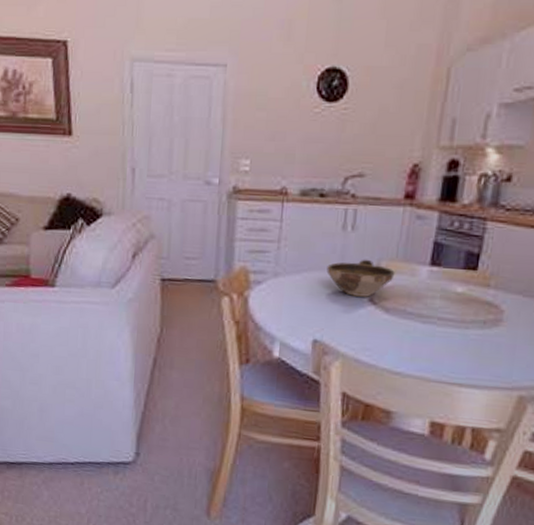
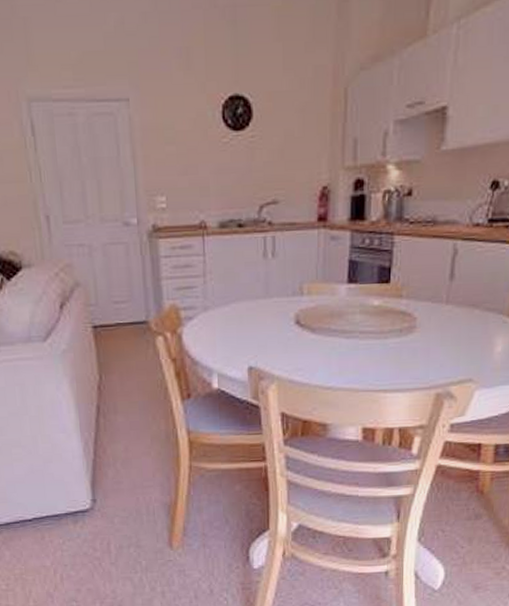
bowl: present [326,259,395,297] -> none [253,283,317,321]

